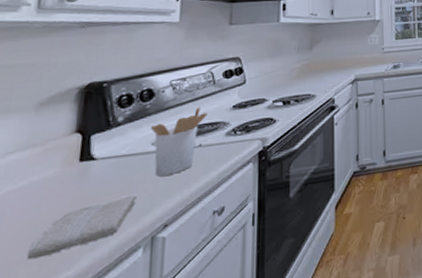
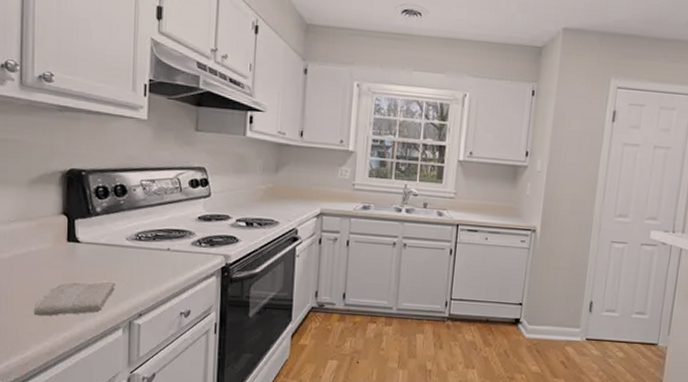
utensil holder: present [150,107,208,177] -> none [124,211,175,271]

